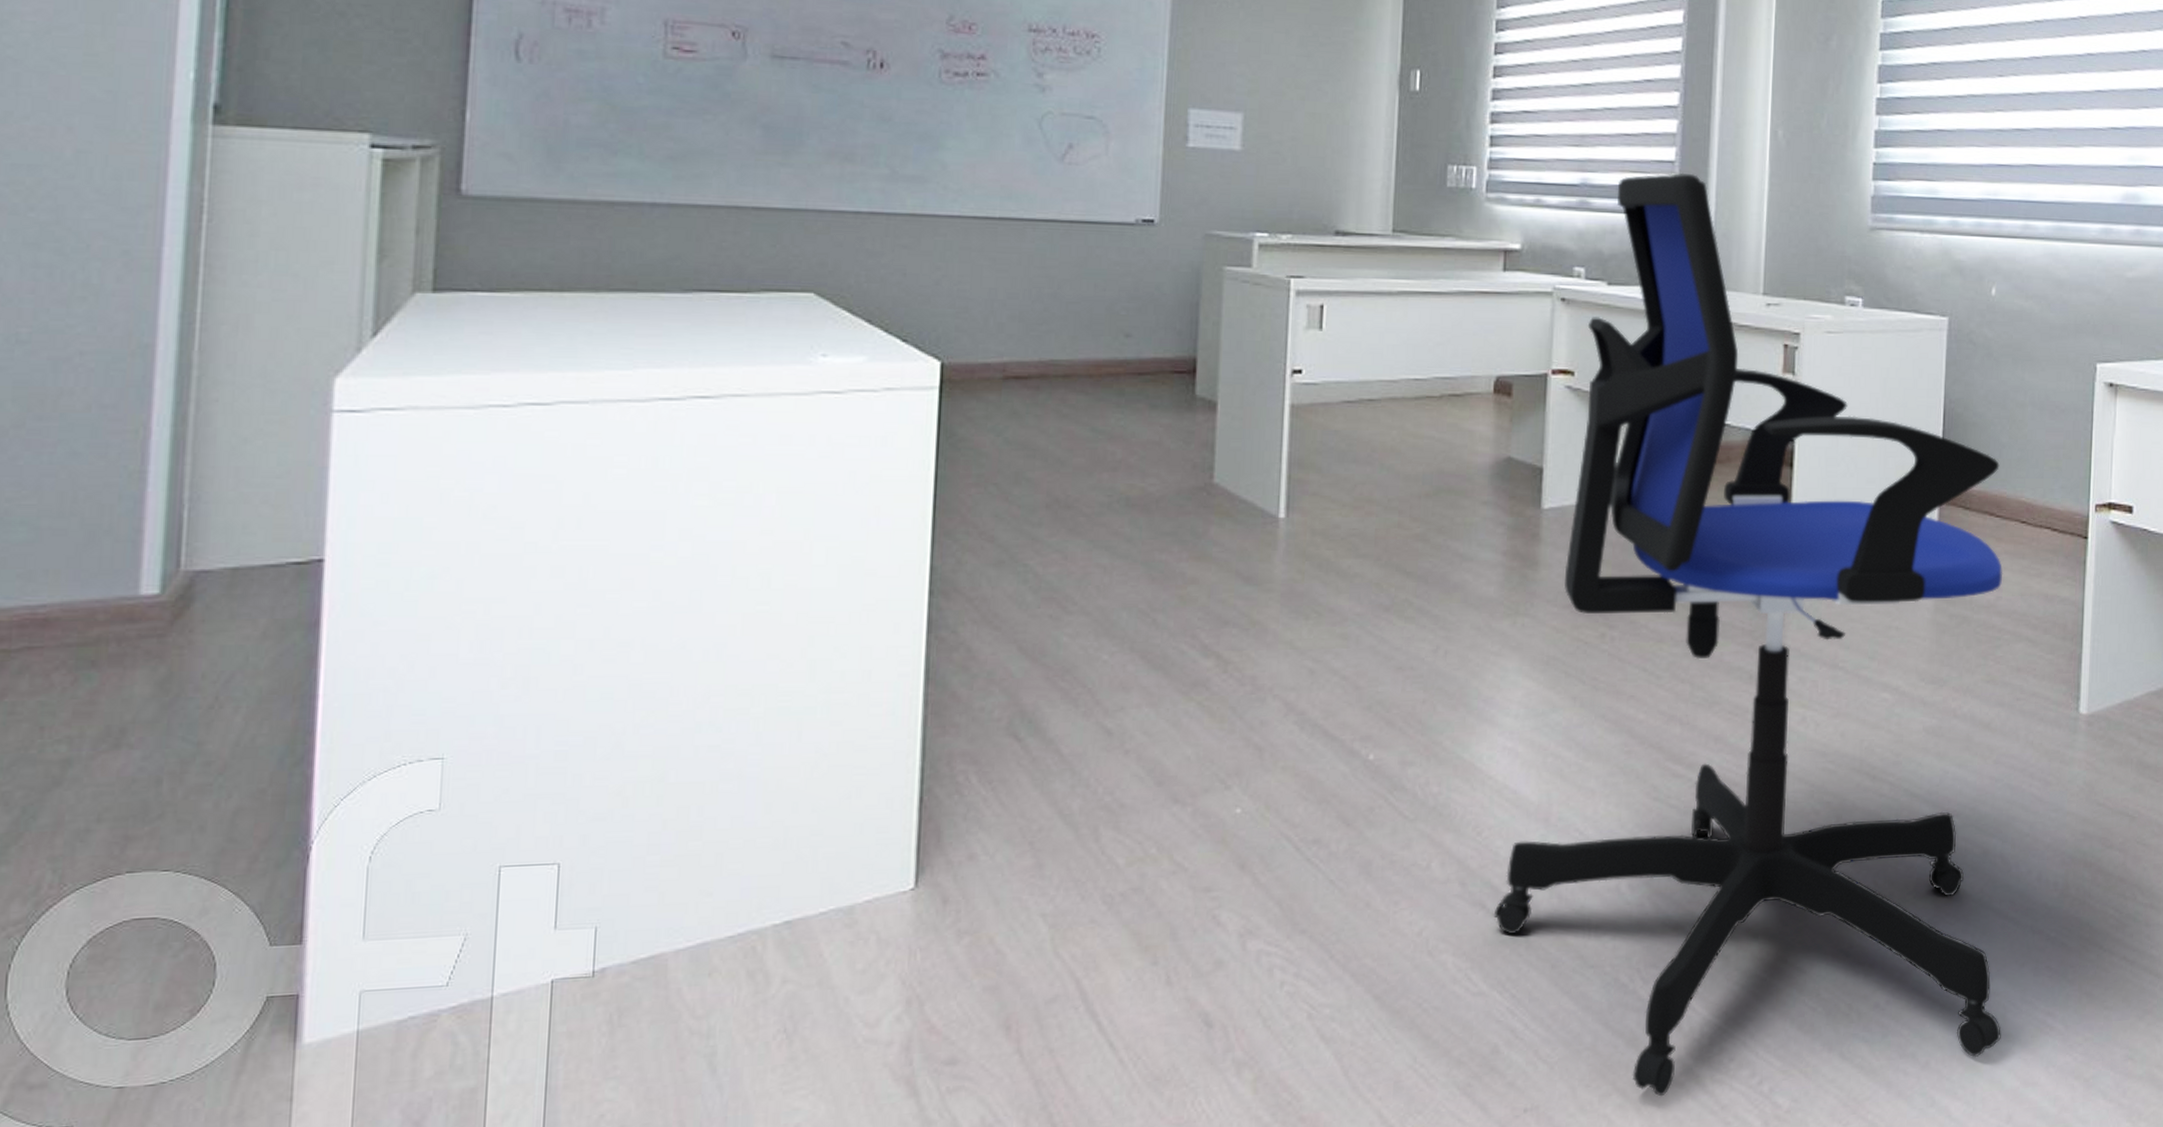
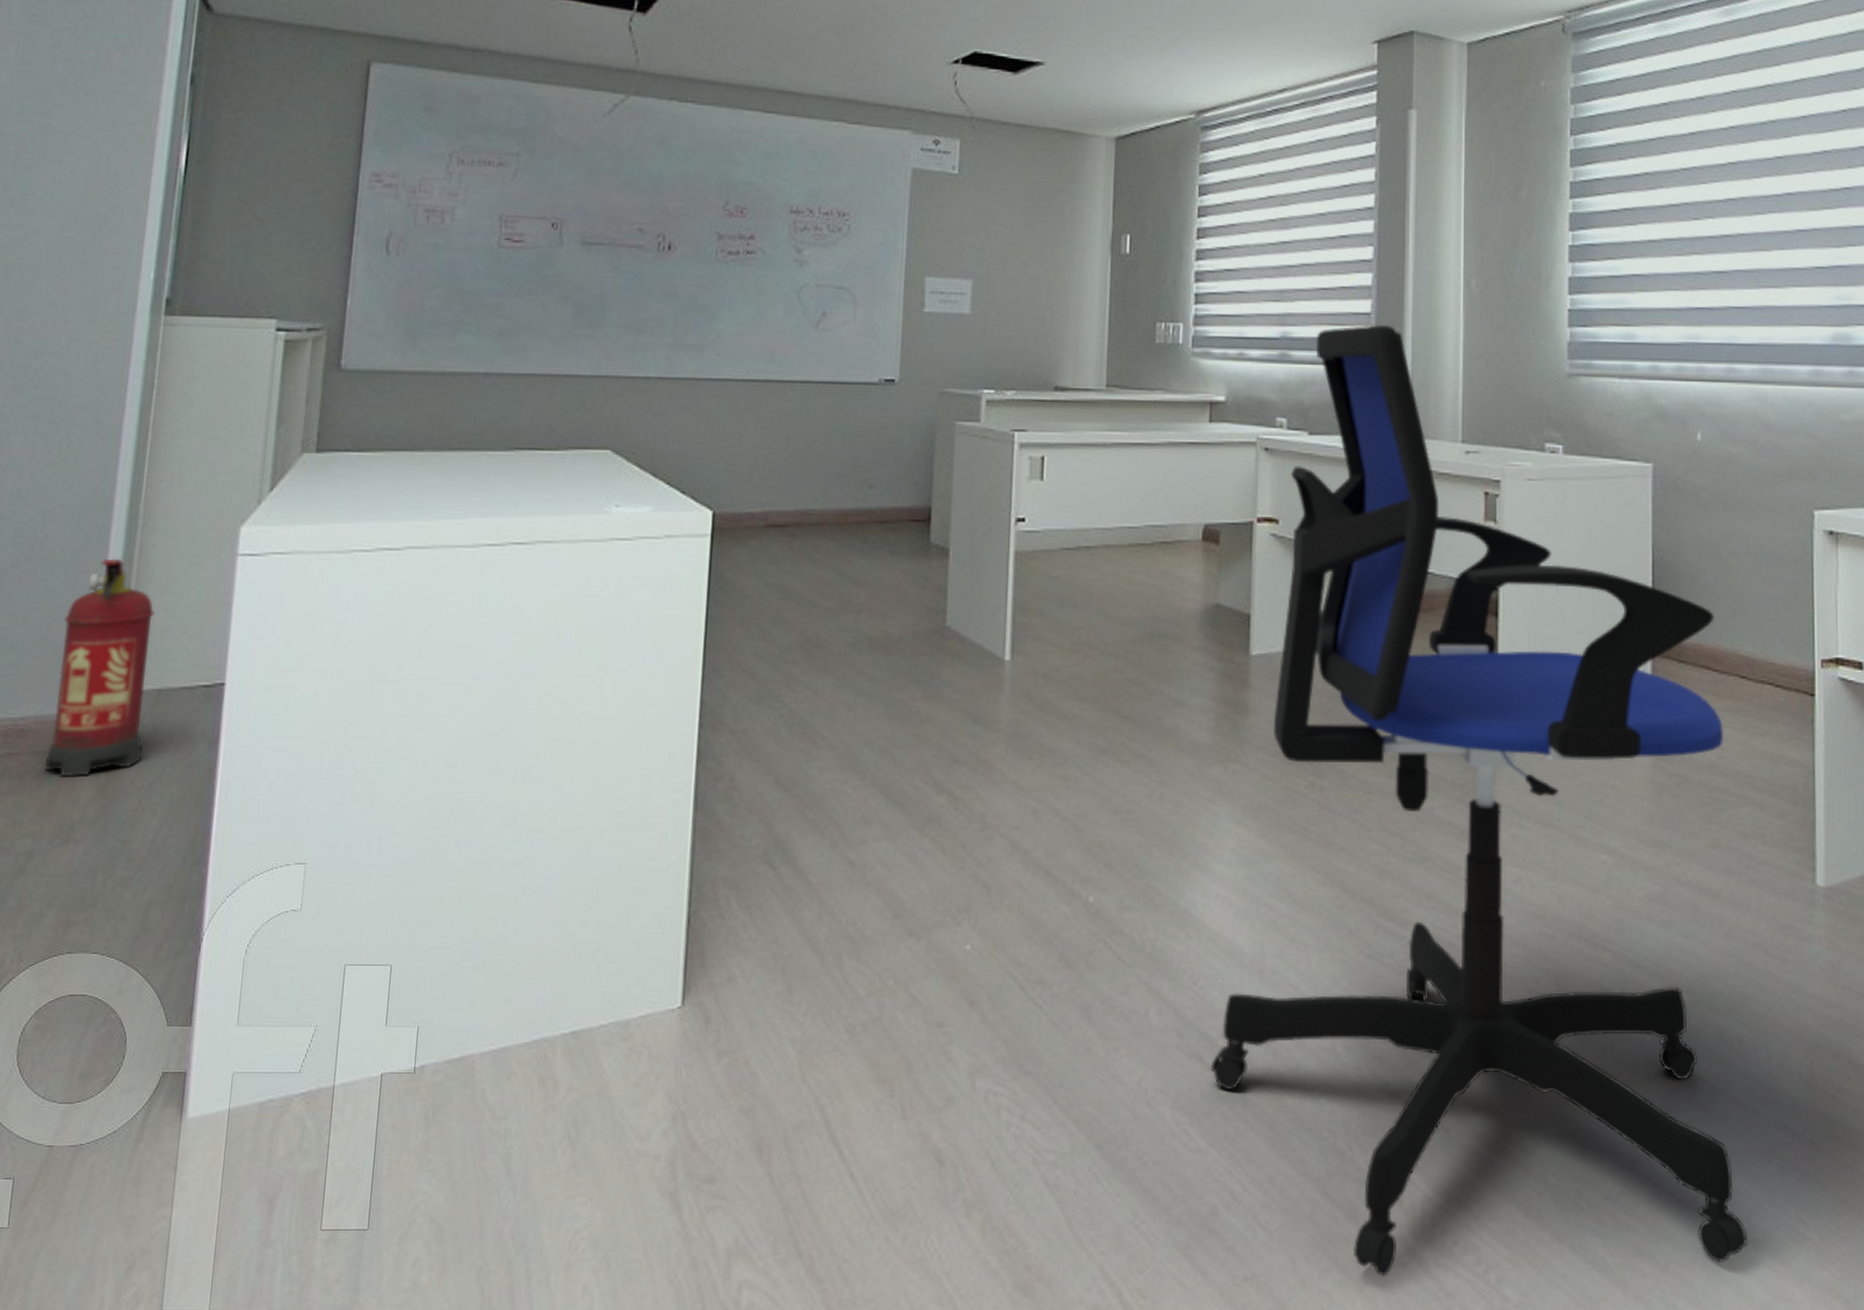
fire extinguisher: none [79,416,222,673] -> present [44,558,155,777]

